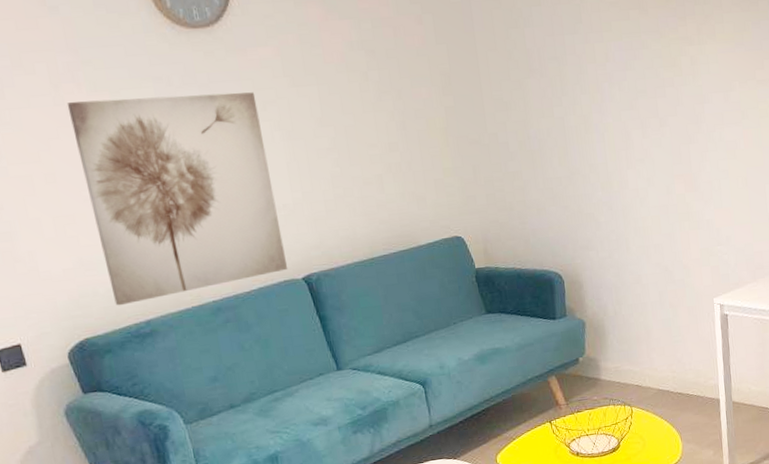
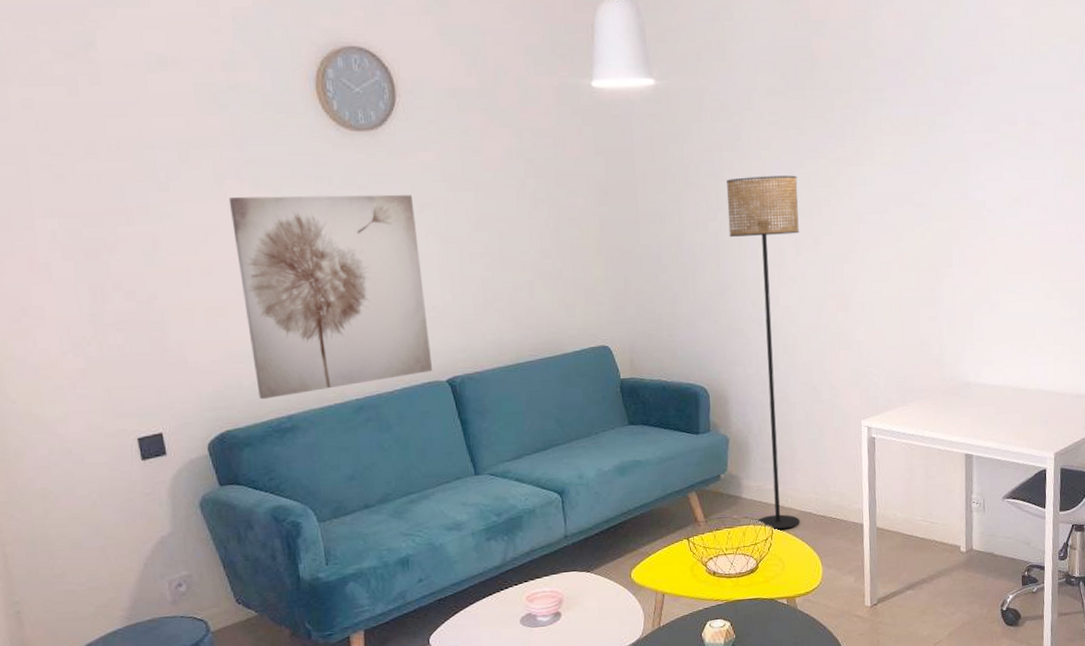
floor lamp: none [569,56,659,409] -> present [726,175,800,530]

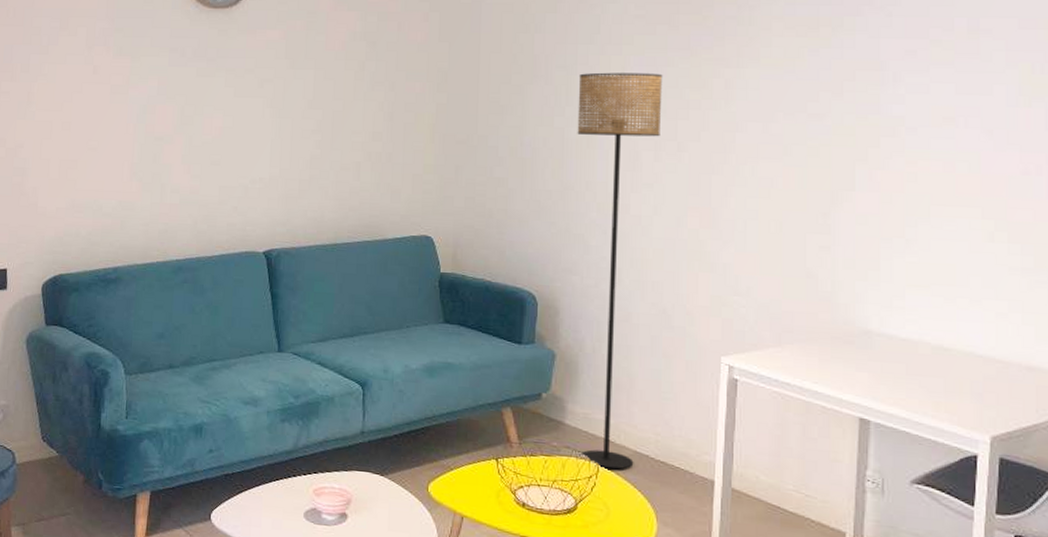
wall art: present [228,194,433,400] -> none [92,63,256,250]

